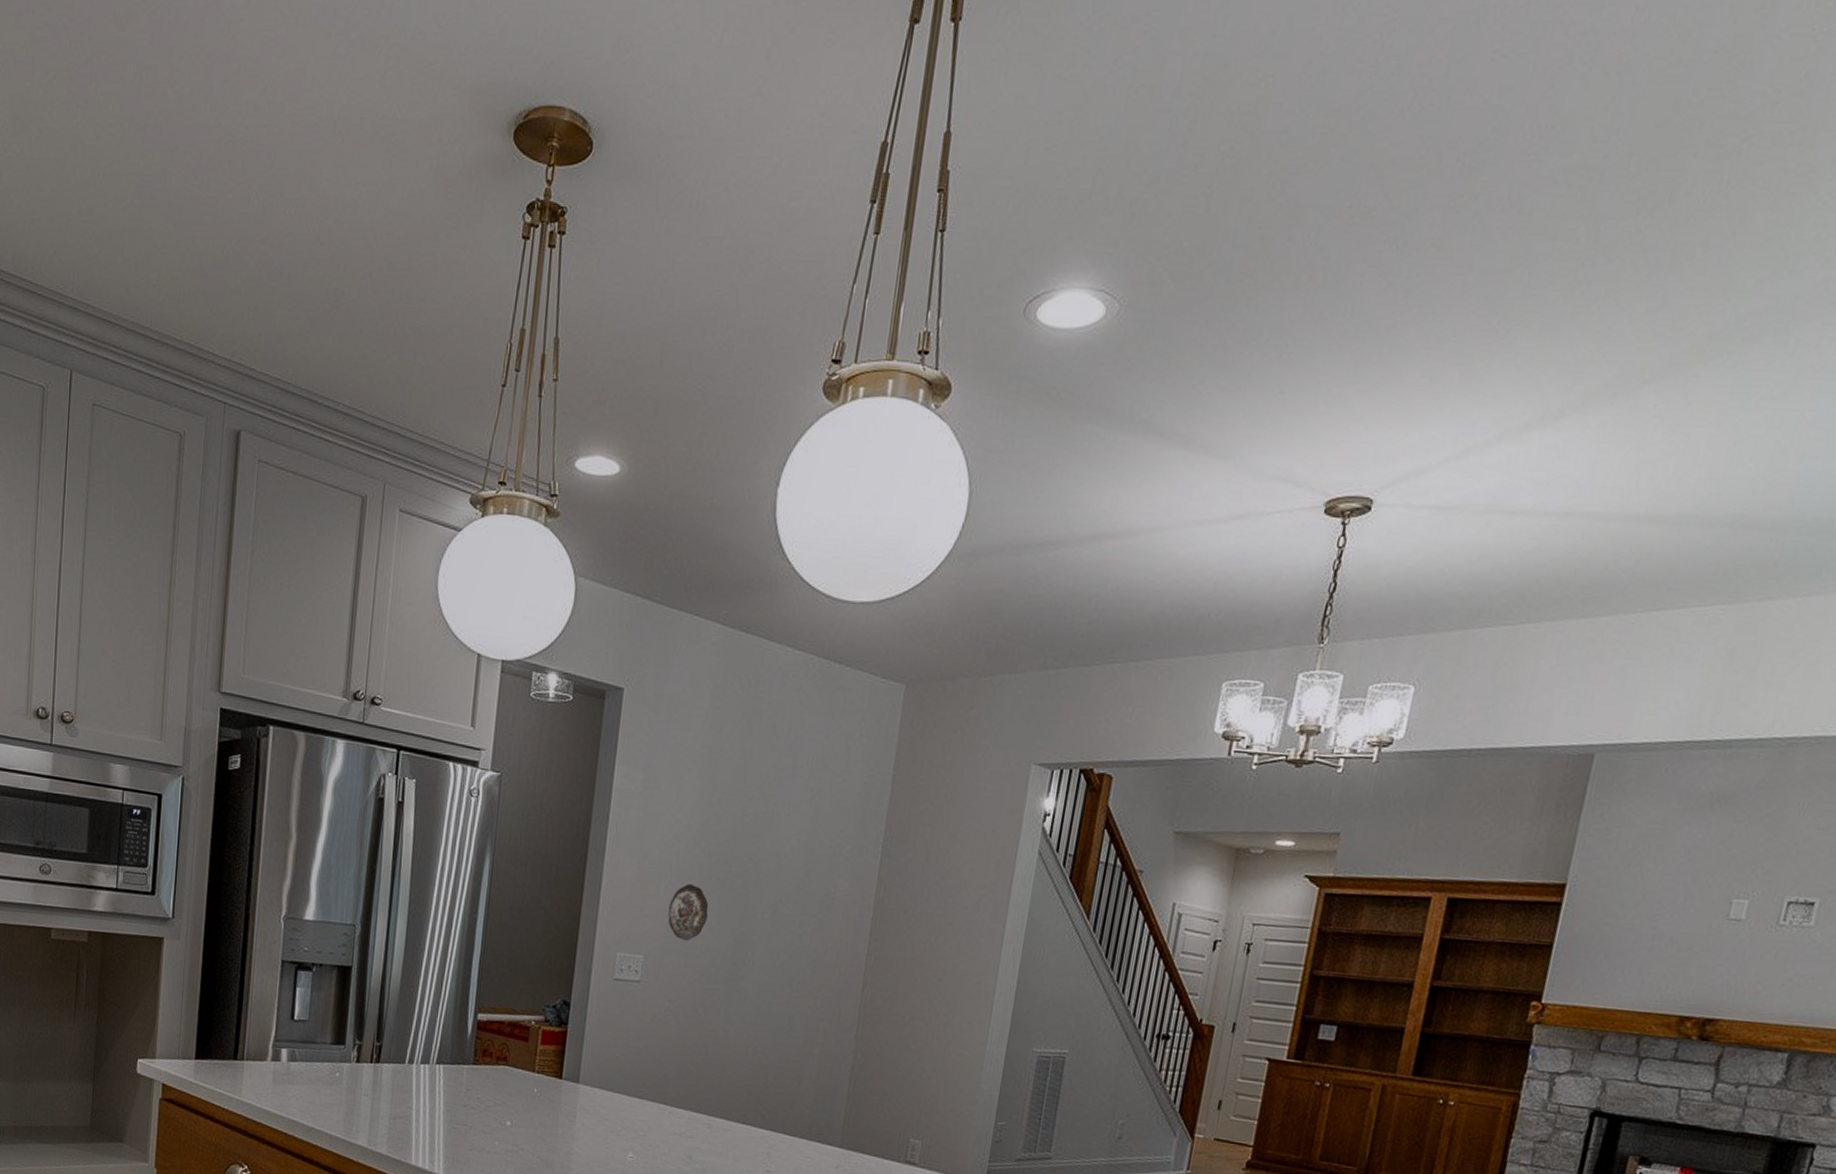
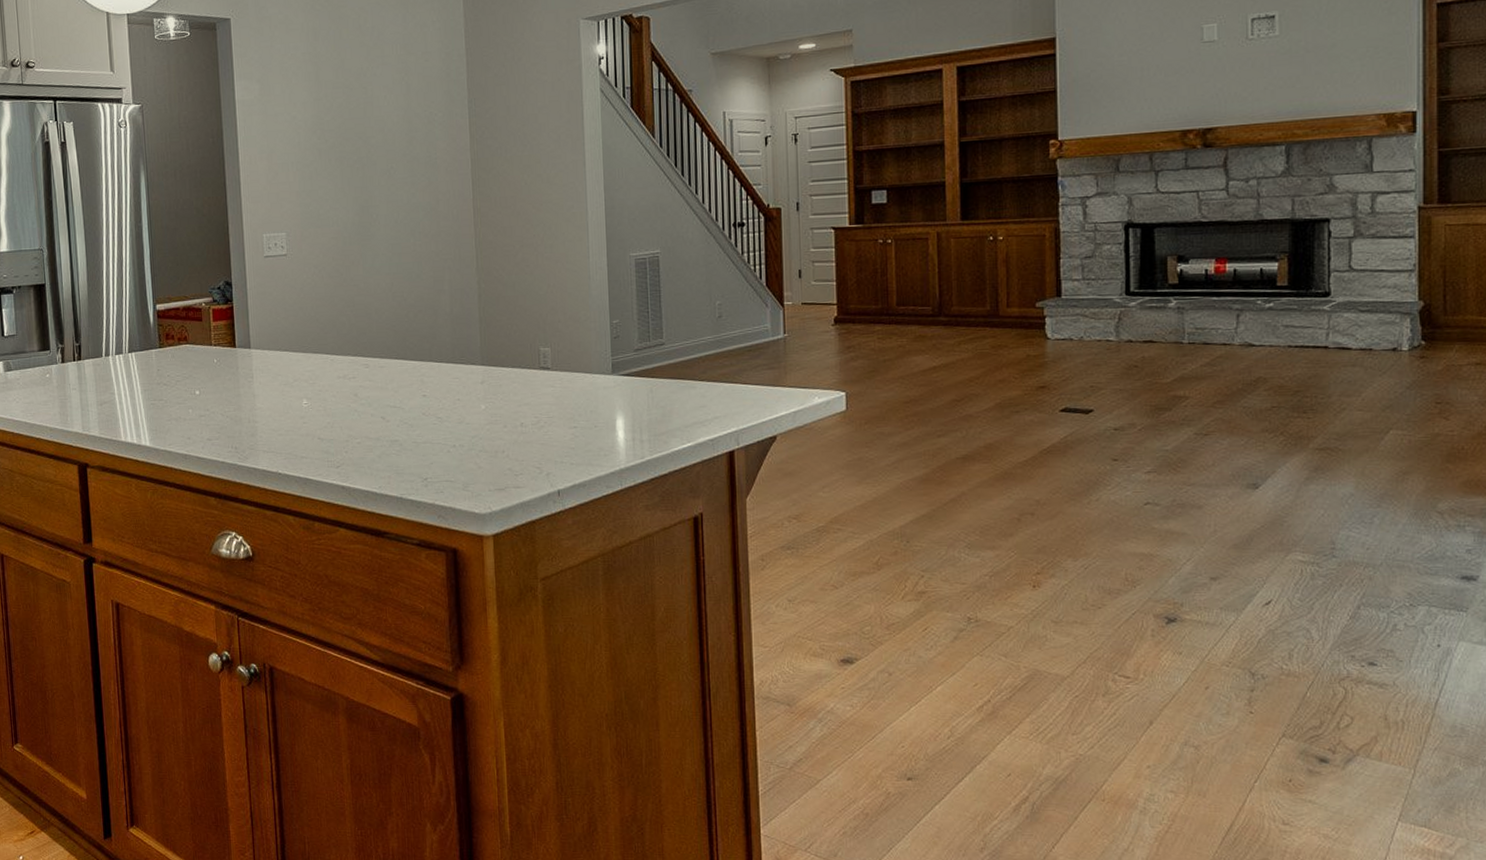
decorative plate: present [668,884,709,941] -> none [300,167,334,215]

